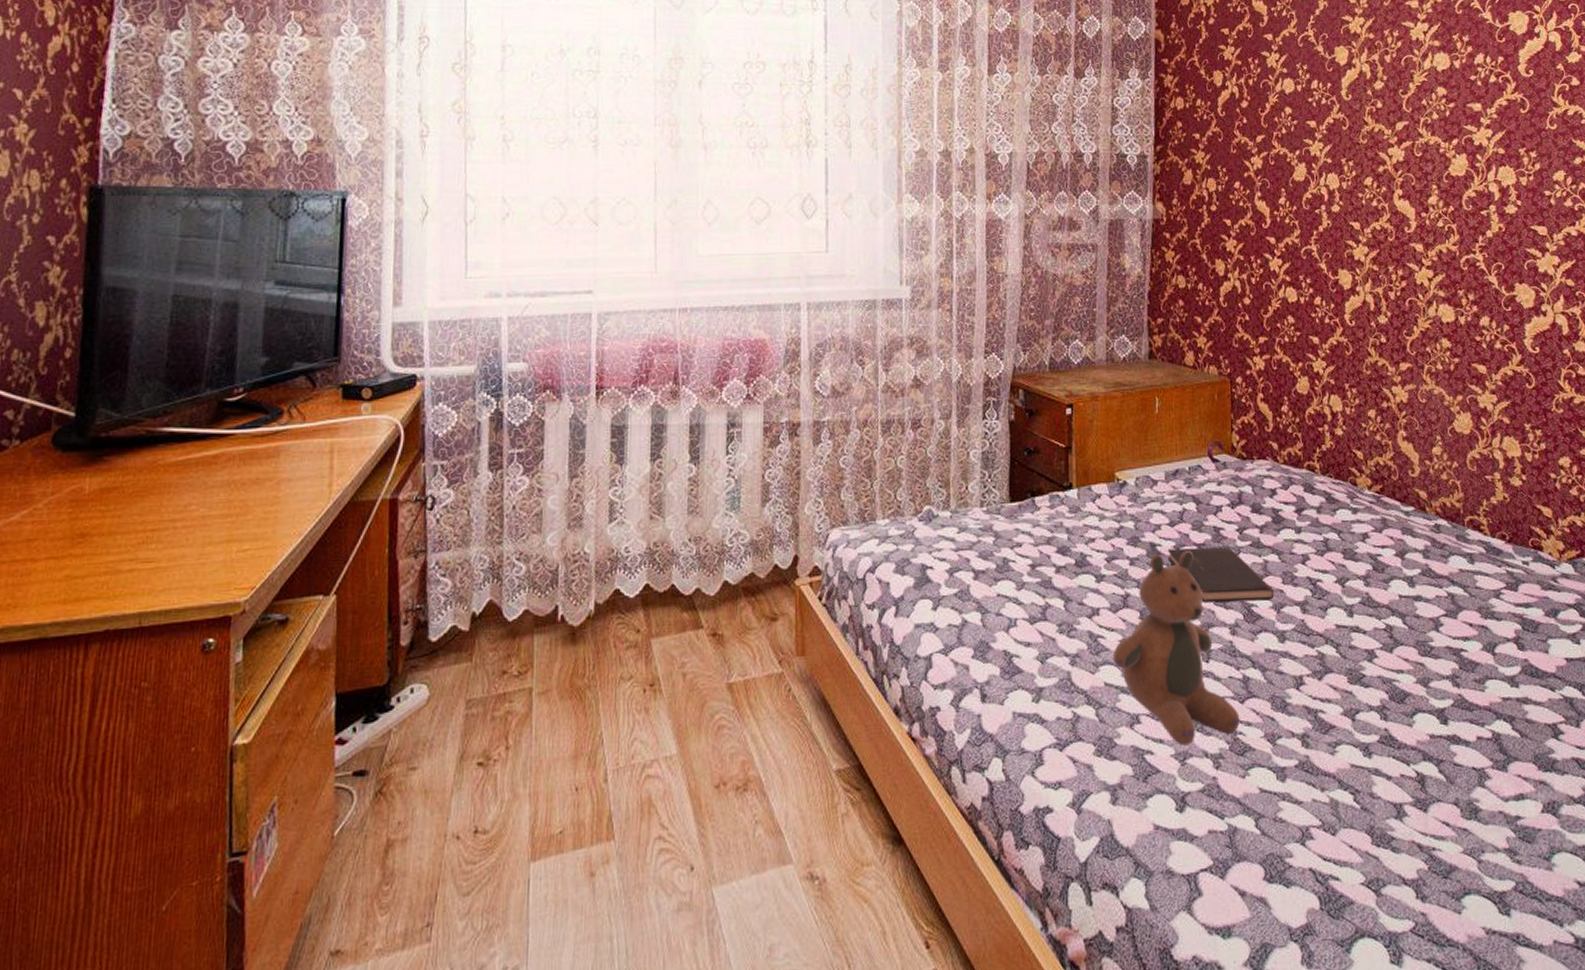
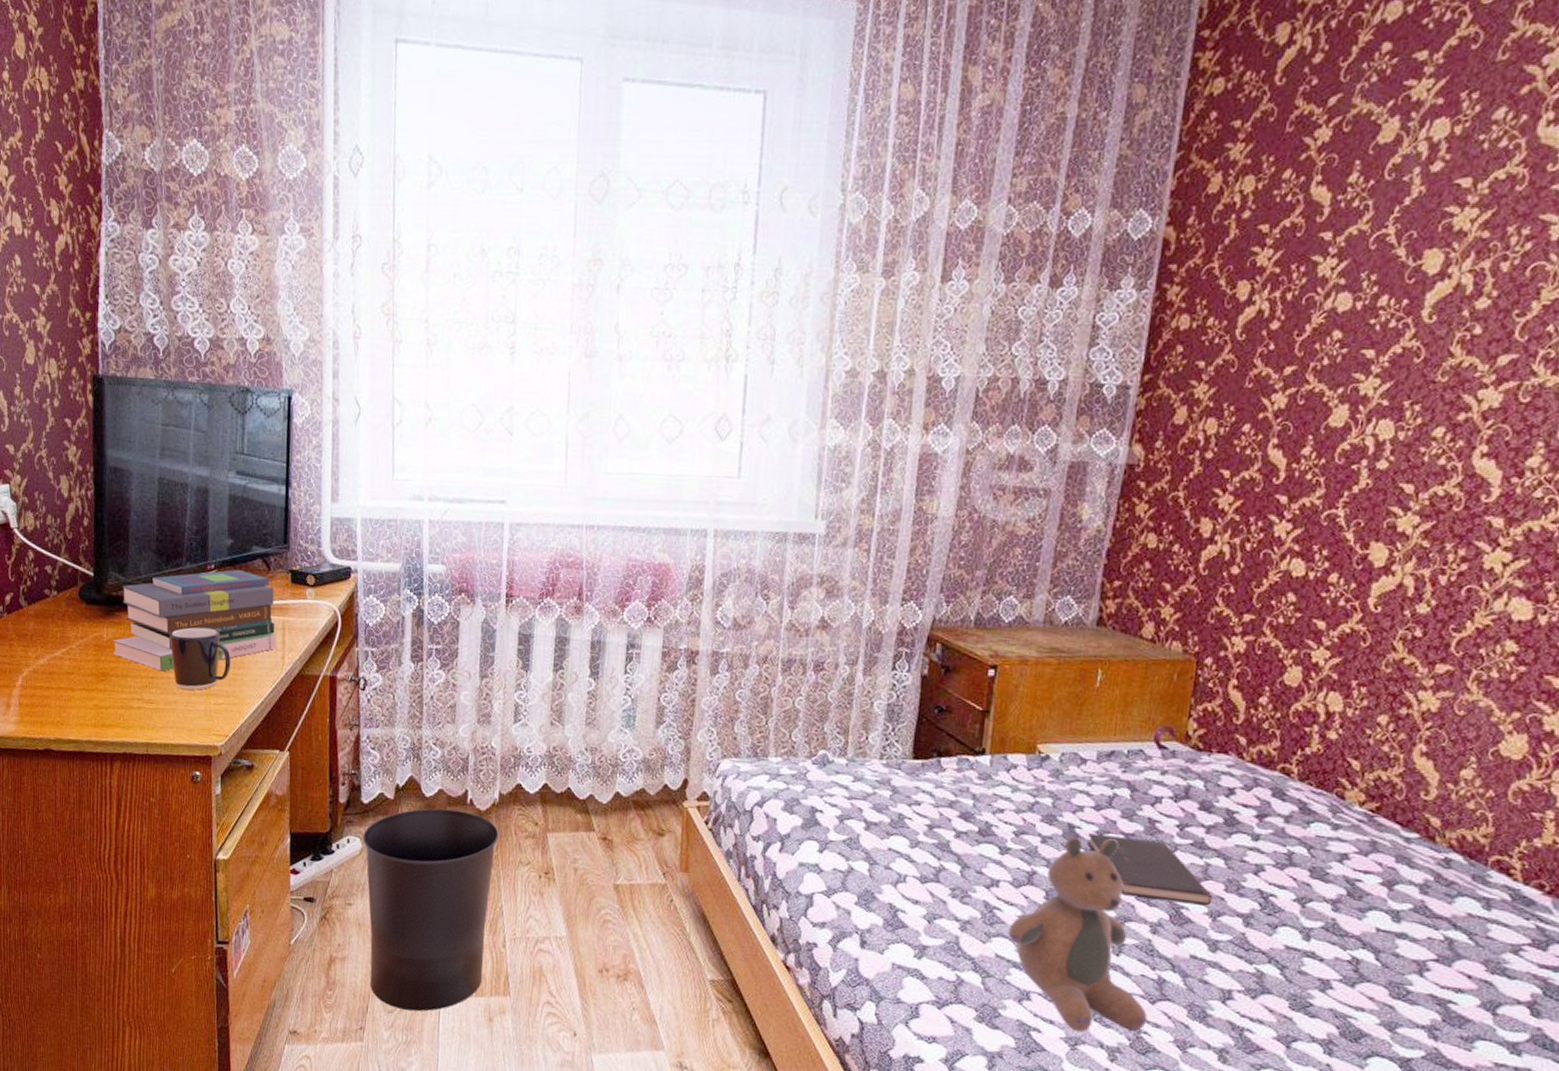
books: none [98,390,323,521] -> present [113,569,277,672]
mug: none [179,461,262,540] -> present [170,626,231,691]
waste bin: none [430,630,596,888] -> present [363,808,499,1012]

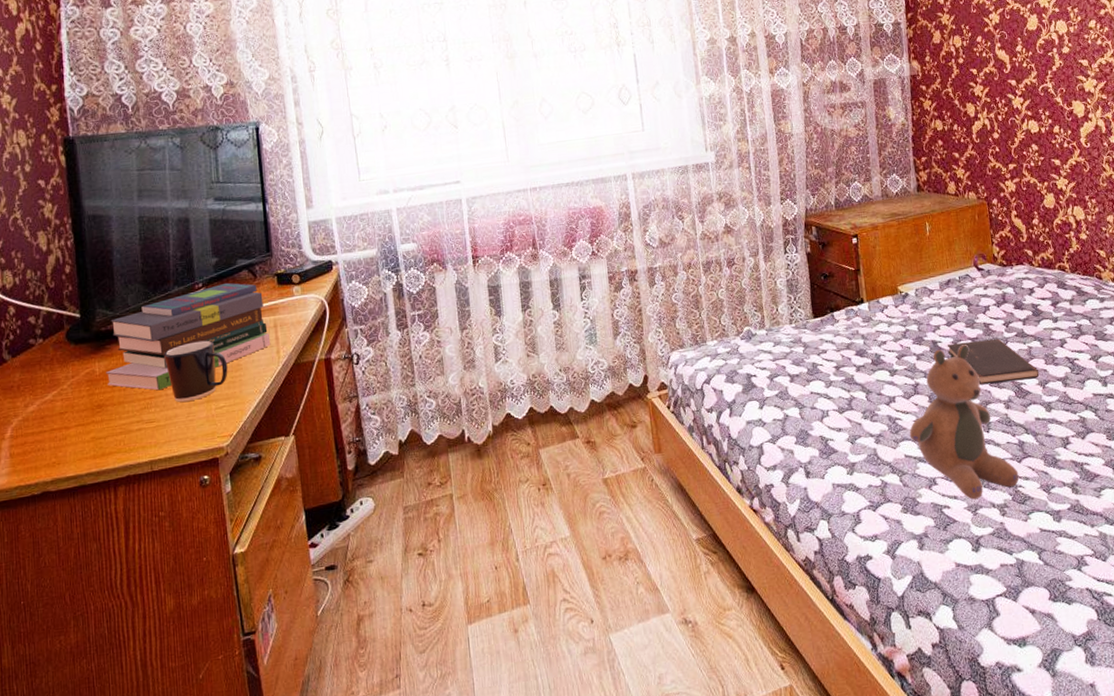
waste bin: present [363,808,499,1012] -> none [374,448,503,647]

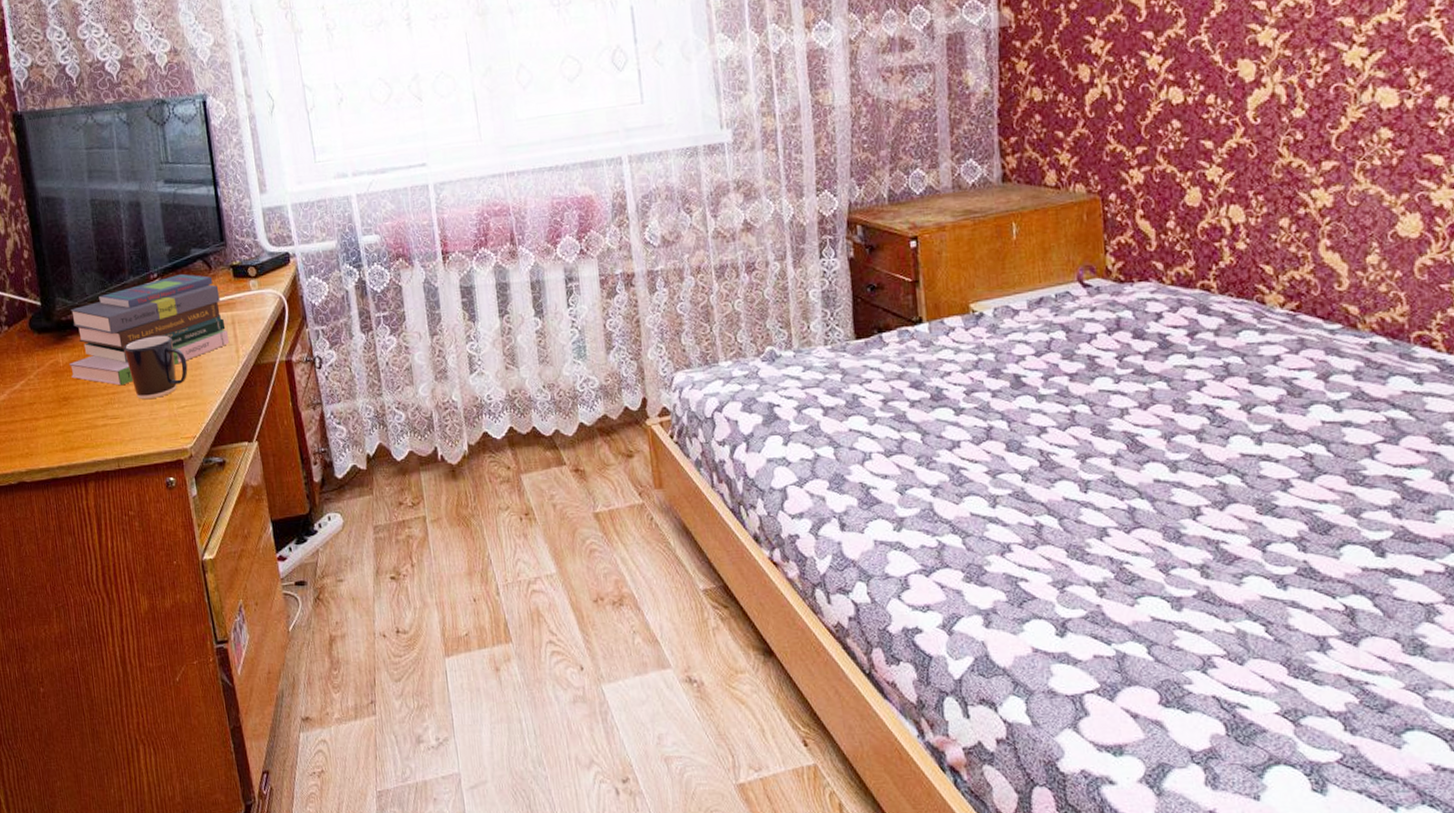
teddy bear: present [909,344,1020,500] -> none [977,380,1127,574]
hardcover book: present [947,338,1040,385] -> none [1034,375,1164,434]

